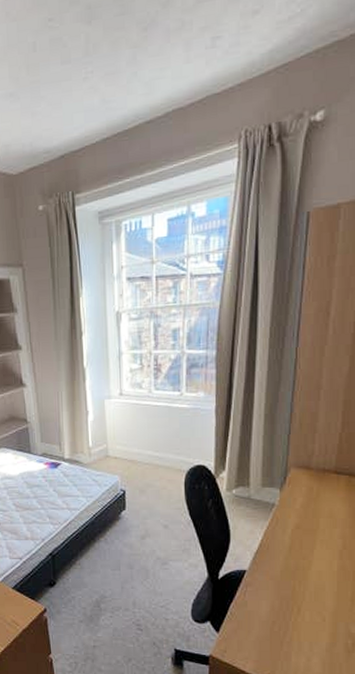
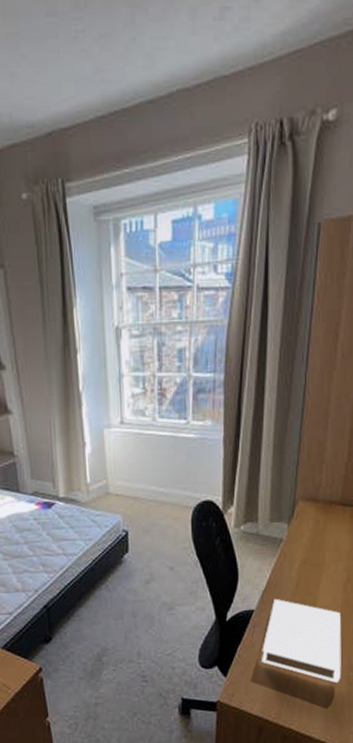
book: none [254,561,338,649] -> present [262,599,342,683]

